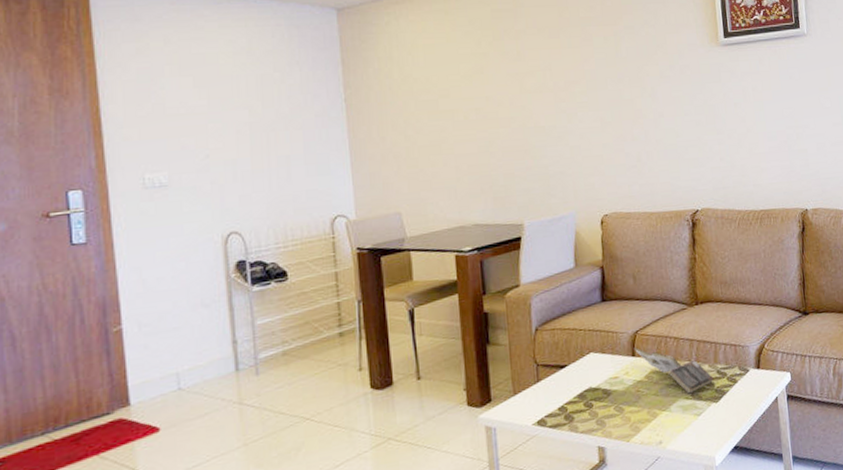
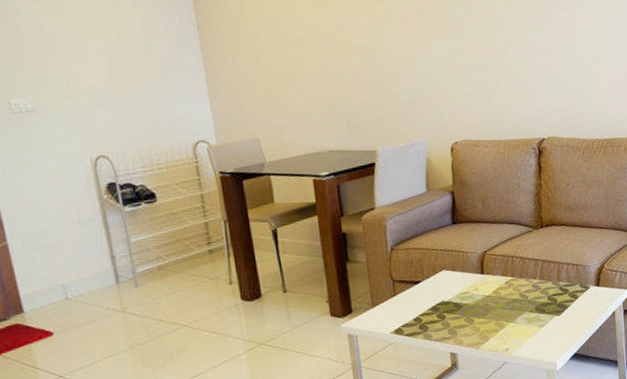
paperback book: present [633,347,714,394] -> none [482,266,557,308]

